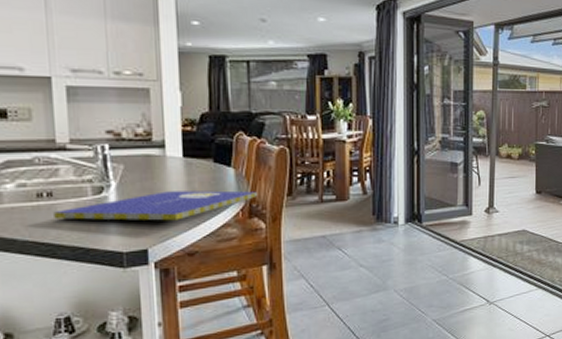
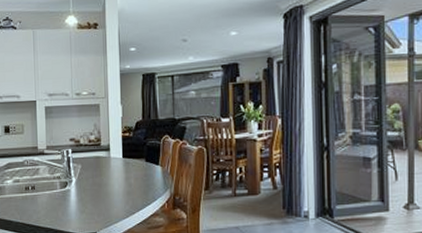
booklet: present [53,190,258,221] -> none [35,185,181,210]

